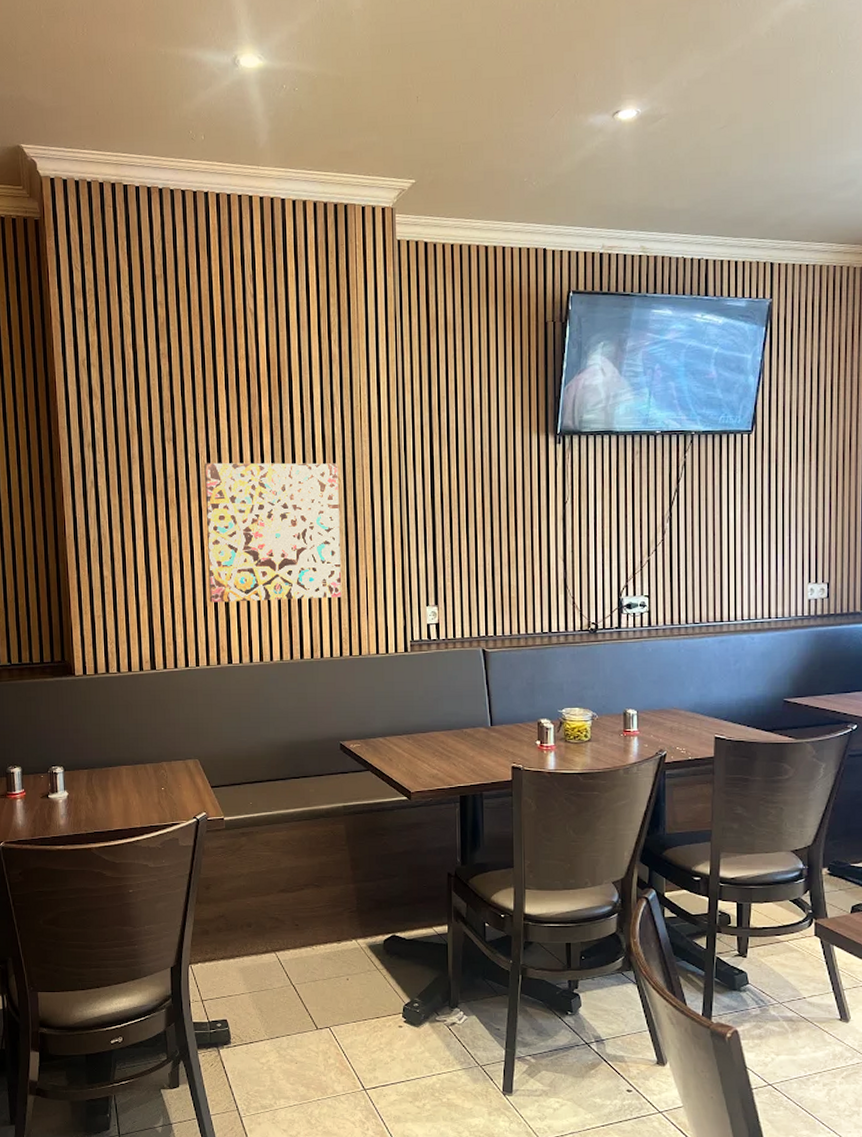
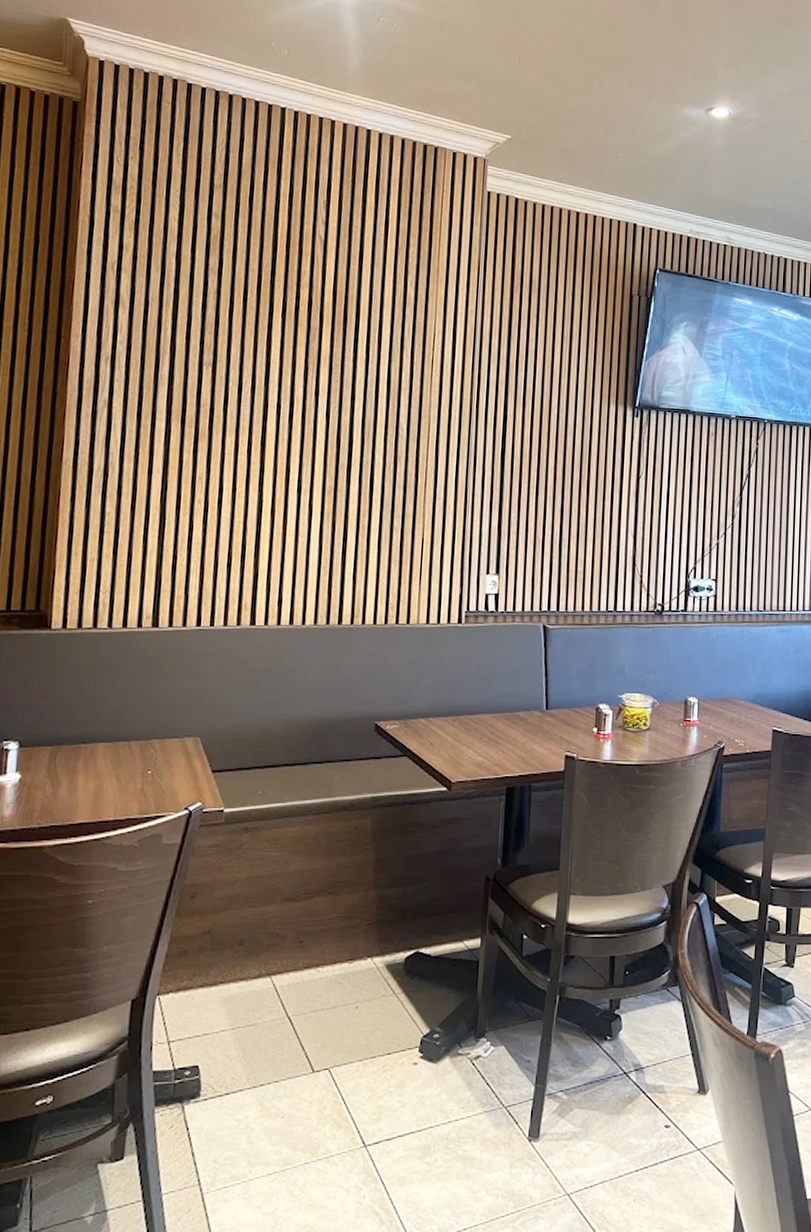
wall art: present [204,462,342,603] -> none [235,394,402,558]

